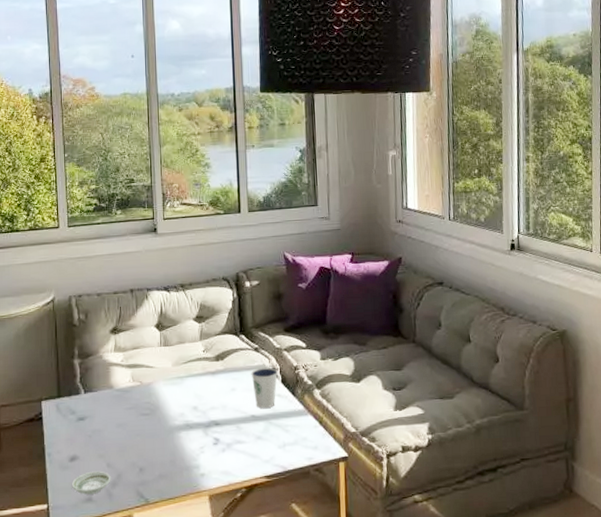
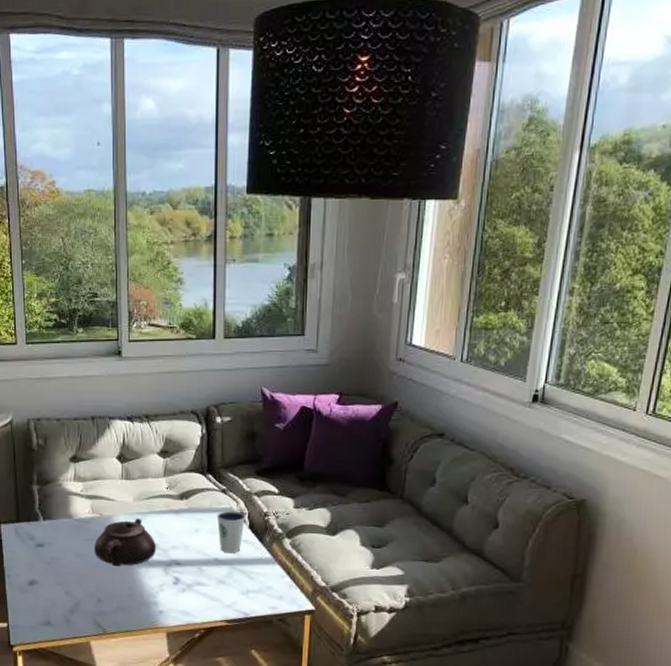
saucer: present [71,471,111,495] -> none [30,597,69,619]
teapot: none [135,383,196,433] -> present [94,518,157,567]

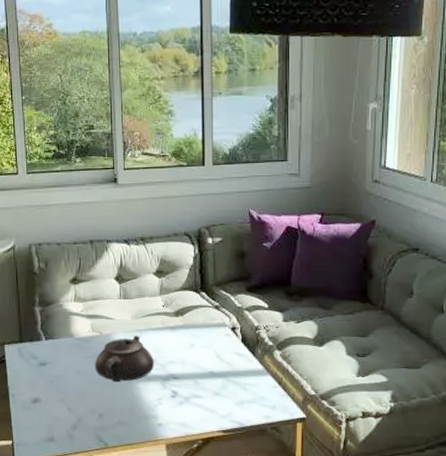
dixie cup: present [216,510,245,553] -> none [210,325,238,365]

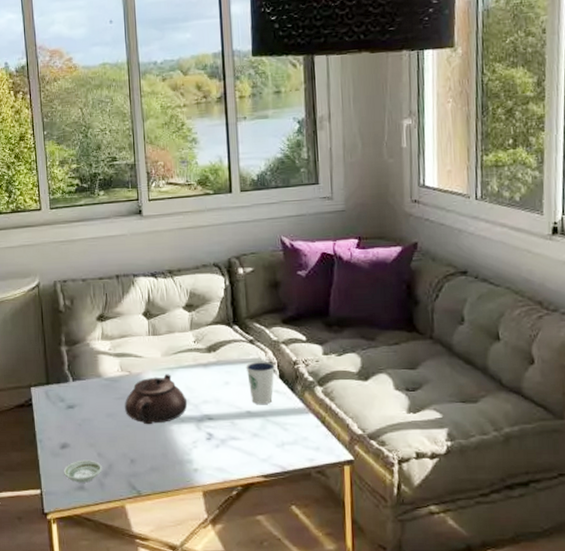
saucer: none [34,413,72,435] -> present [63,460,102,483]
dixie cup: none [210,325,238,365] -> present [245,361,275,404]

